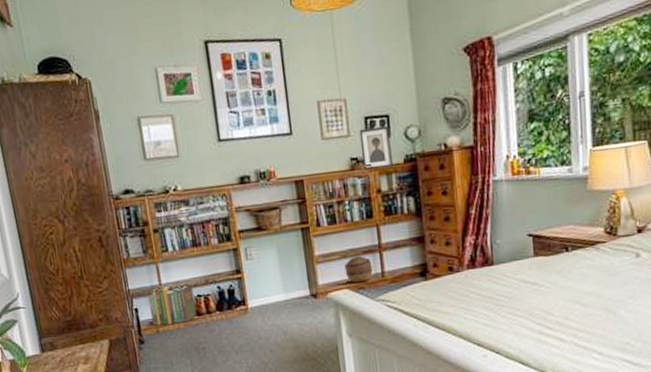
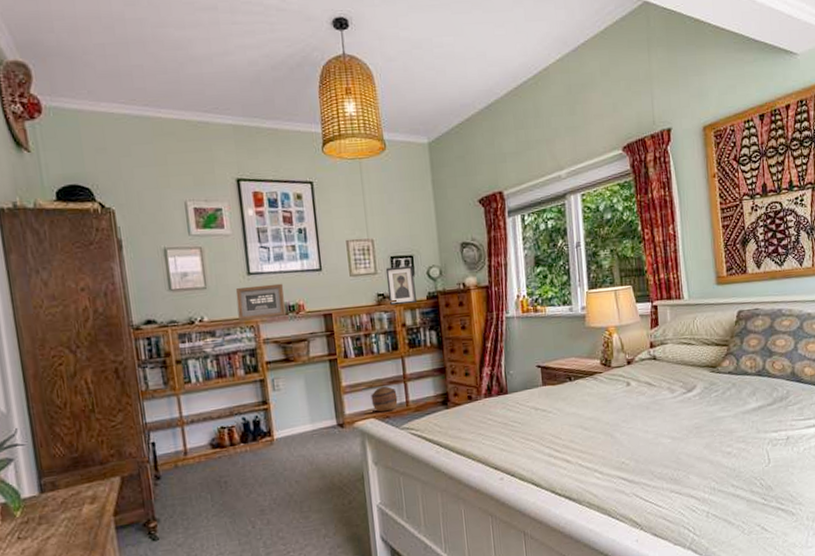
books: present [147,283,197,326] -> none [166,415,220,461]
picture frame: none [206,149,257,190] -> present [235,283,286,321]

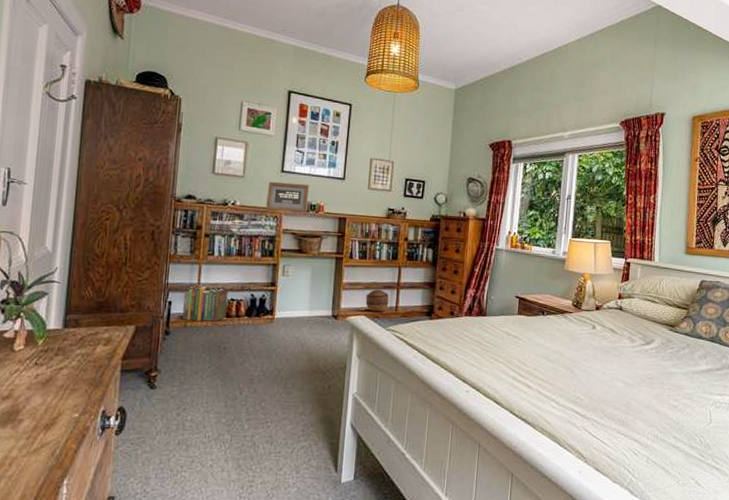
books: none [166,415,220,461] -> present [182,284,229,322]
picture frame: present [385,265,417,306] -> none [397,187,423,223]

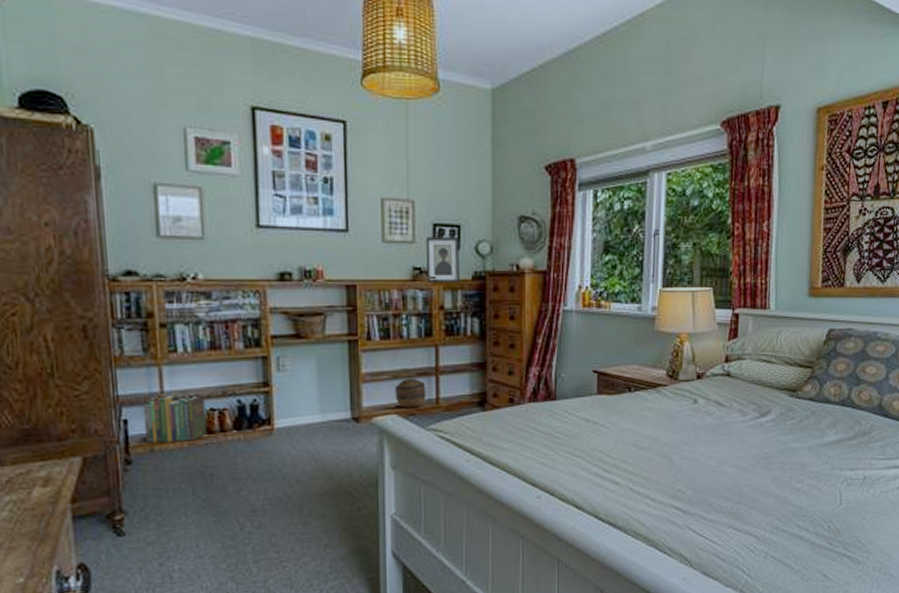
picture frame: present [266,181,310,213] -> none [240,241,300,283]
picture frame: none [397,187,423,223] -> present [425,237,459,283]

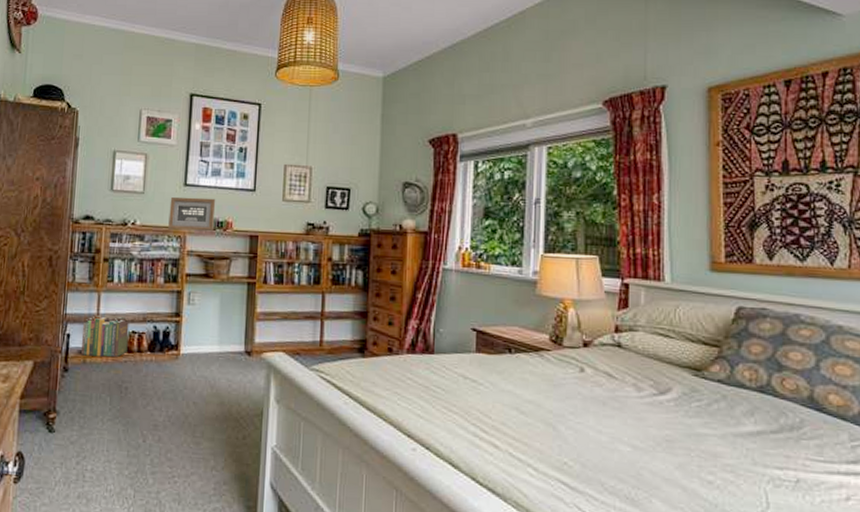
picture frame: none [240,241,300,283] -> present [168,196,216,232]
basket: present [395,377,426,408] -> none [283,320,312,348]
picture frame: present [425,237,459,283] -> none [318,197,349,239]

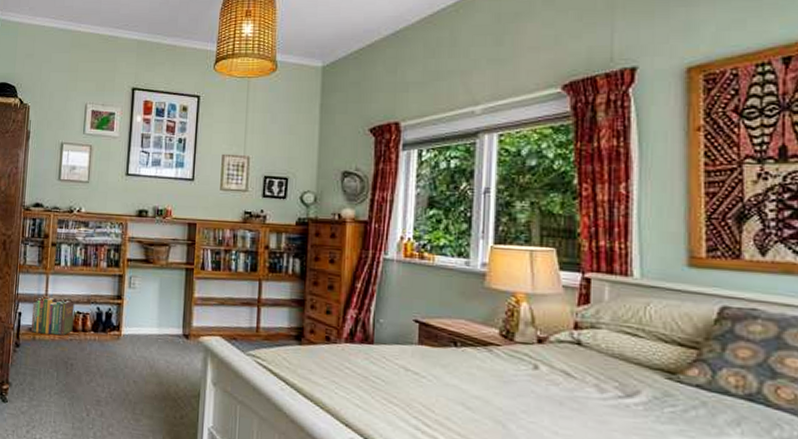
picture frame: present [168,196,216,232] -> none [111,185,156,219]

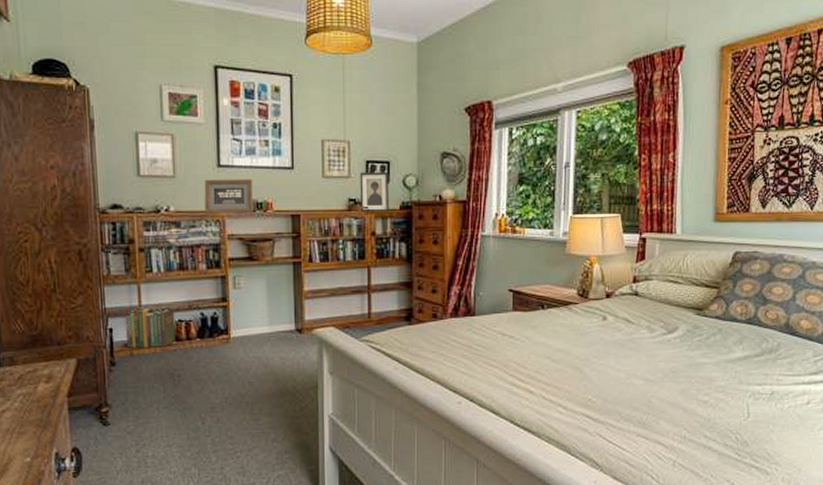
picture frame: none [111,185,156,219] -> present [204,178,254,214]
picture frame: none [255,186,286,227] -> present [359,172,389,213]

